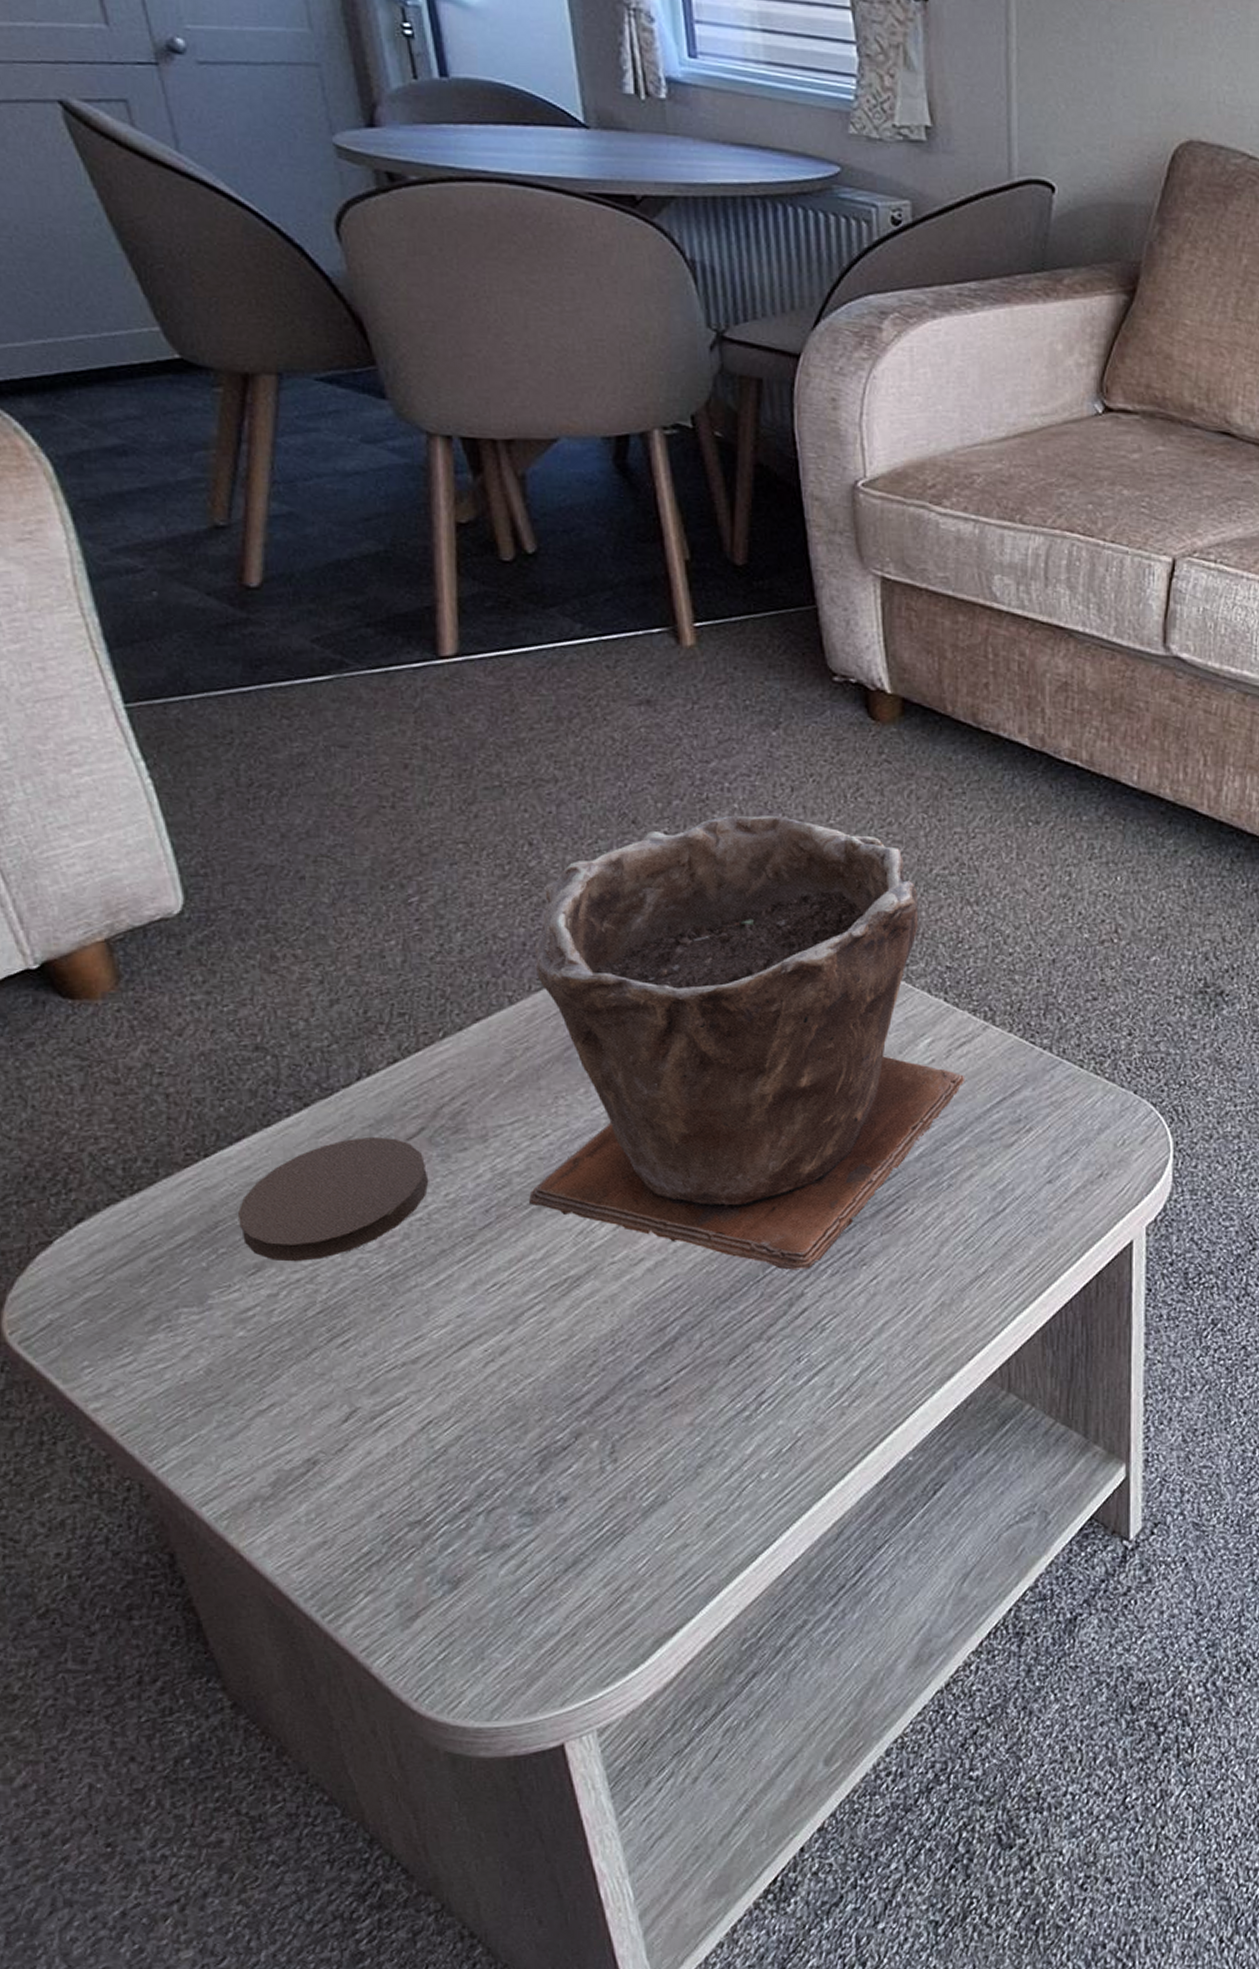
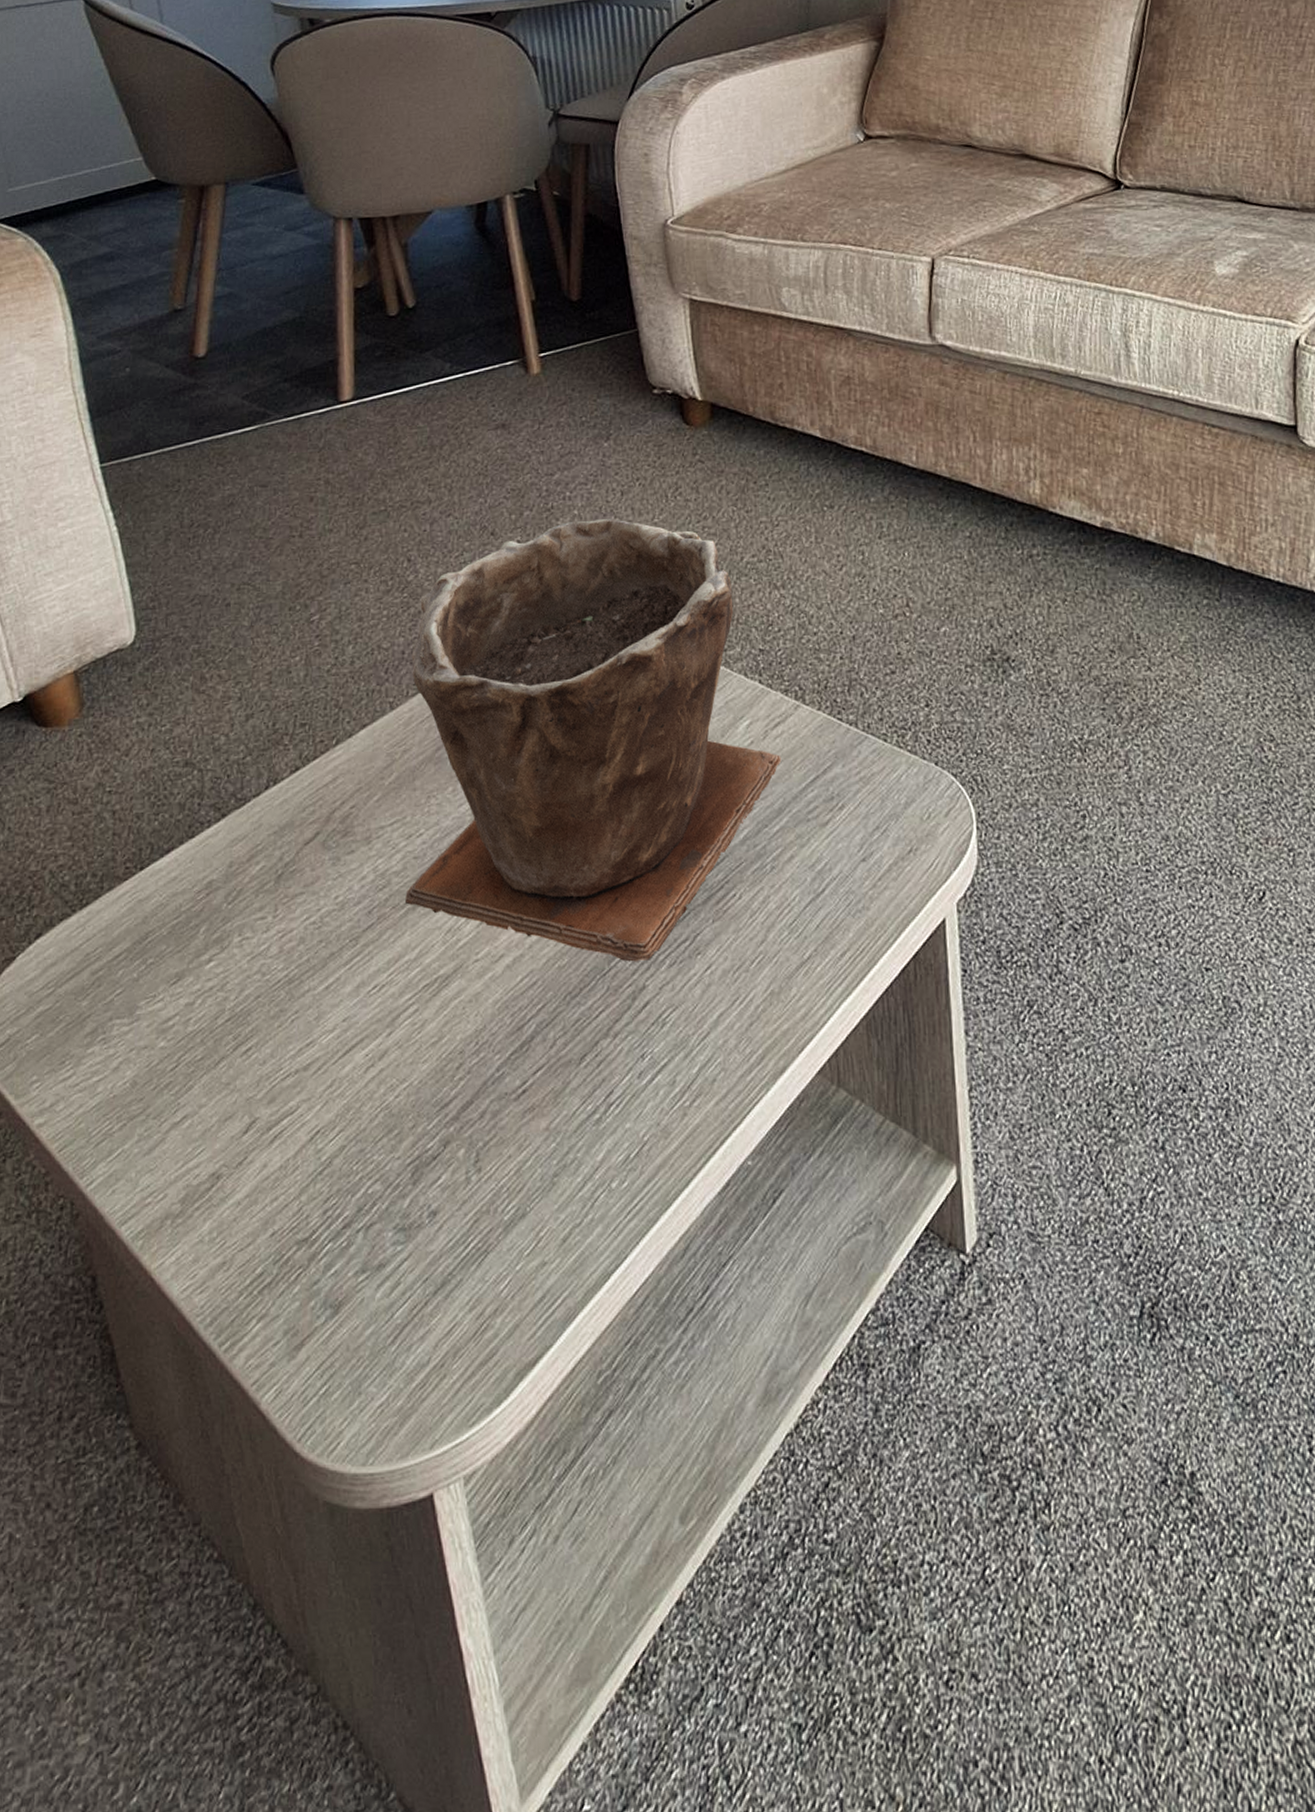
coaster: present [237,1136,429,1262] -> none [164,843,322,970]

